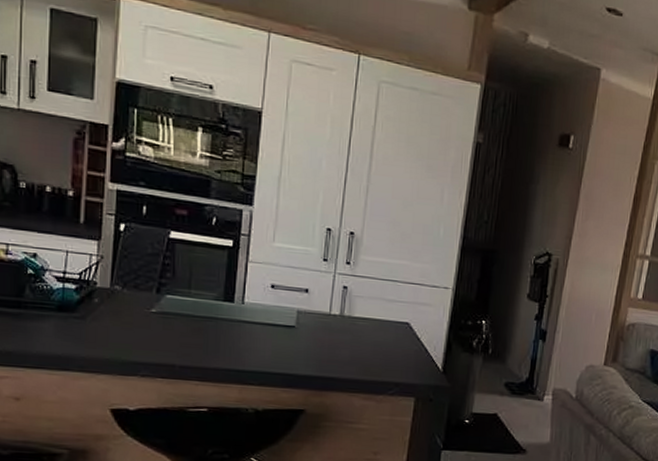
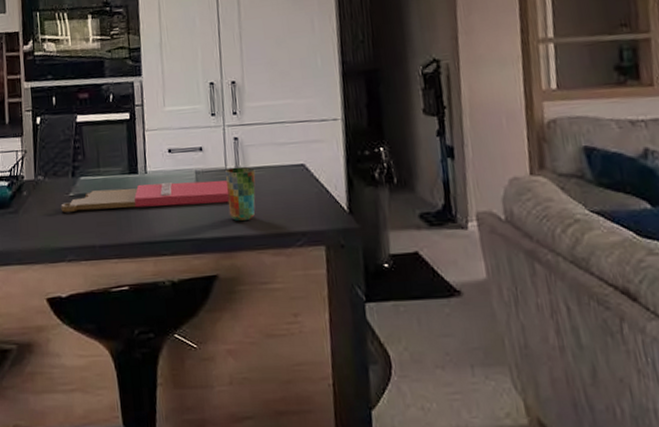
cutting board: none [139,311,330,346] -> present [61,180,230,212]
cup: none [326,314,360,365] -> present [226,167,256,221]

